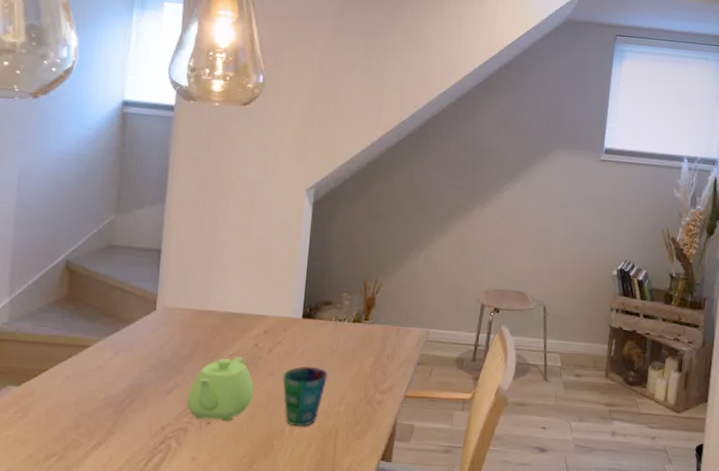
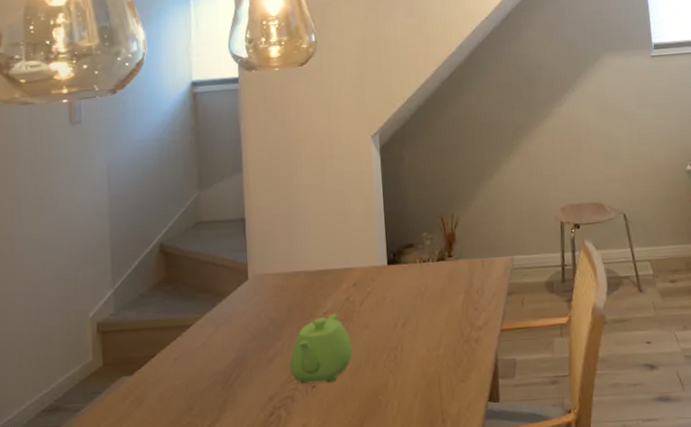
cup: present [283,366,328,427] -> none [378,312,422,378]

